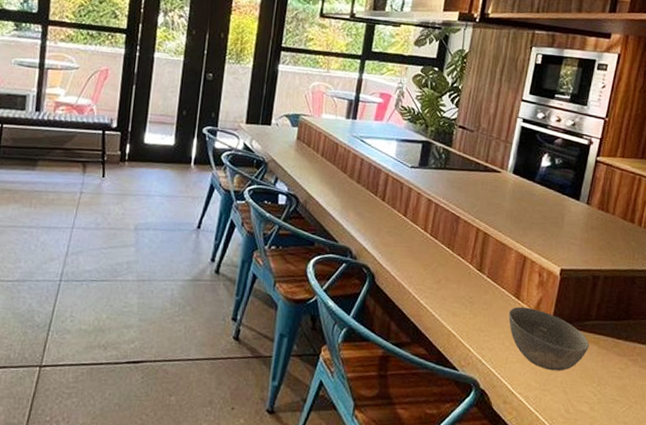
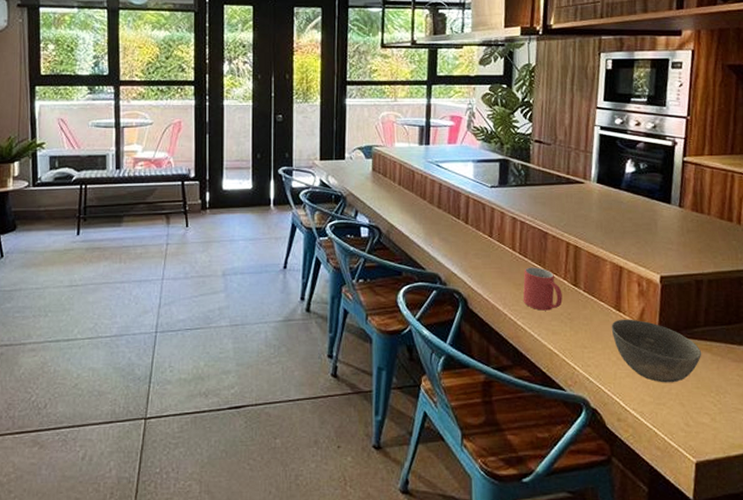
mug: none [428,249,467,293] -> present [522,267,563,311]

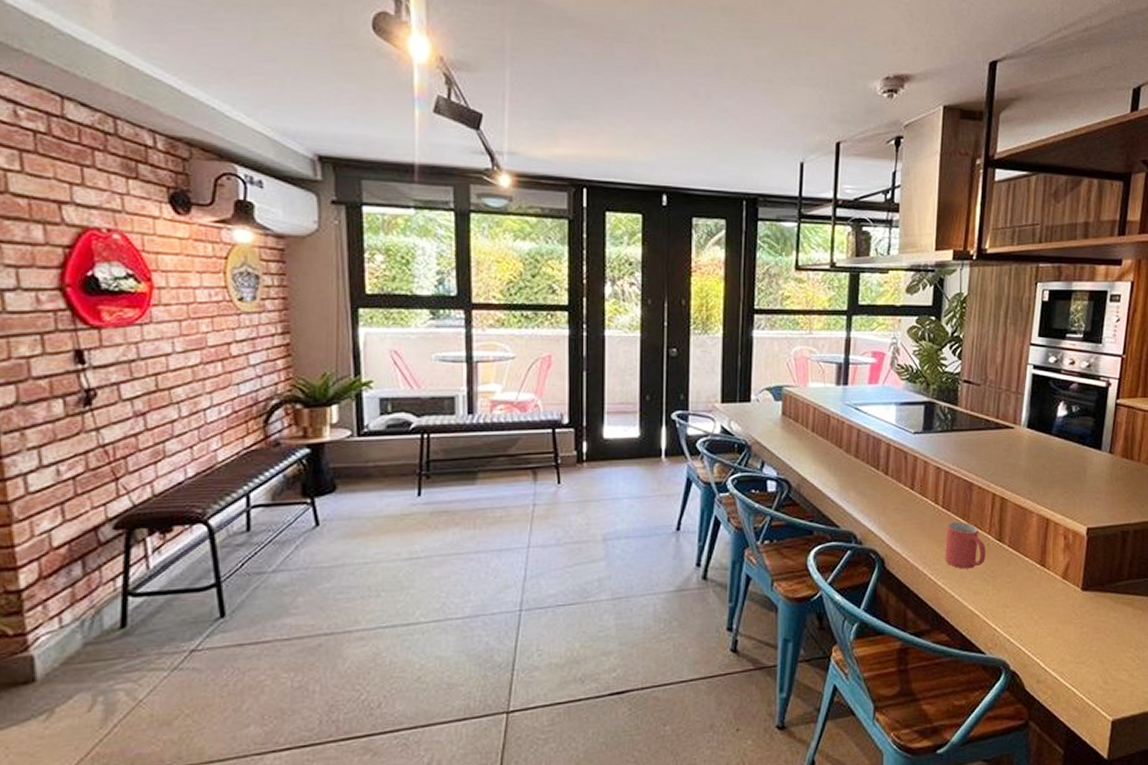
bowl: present [611,319,702,383] -> none [1035,574,1124,641]

